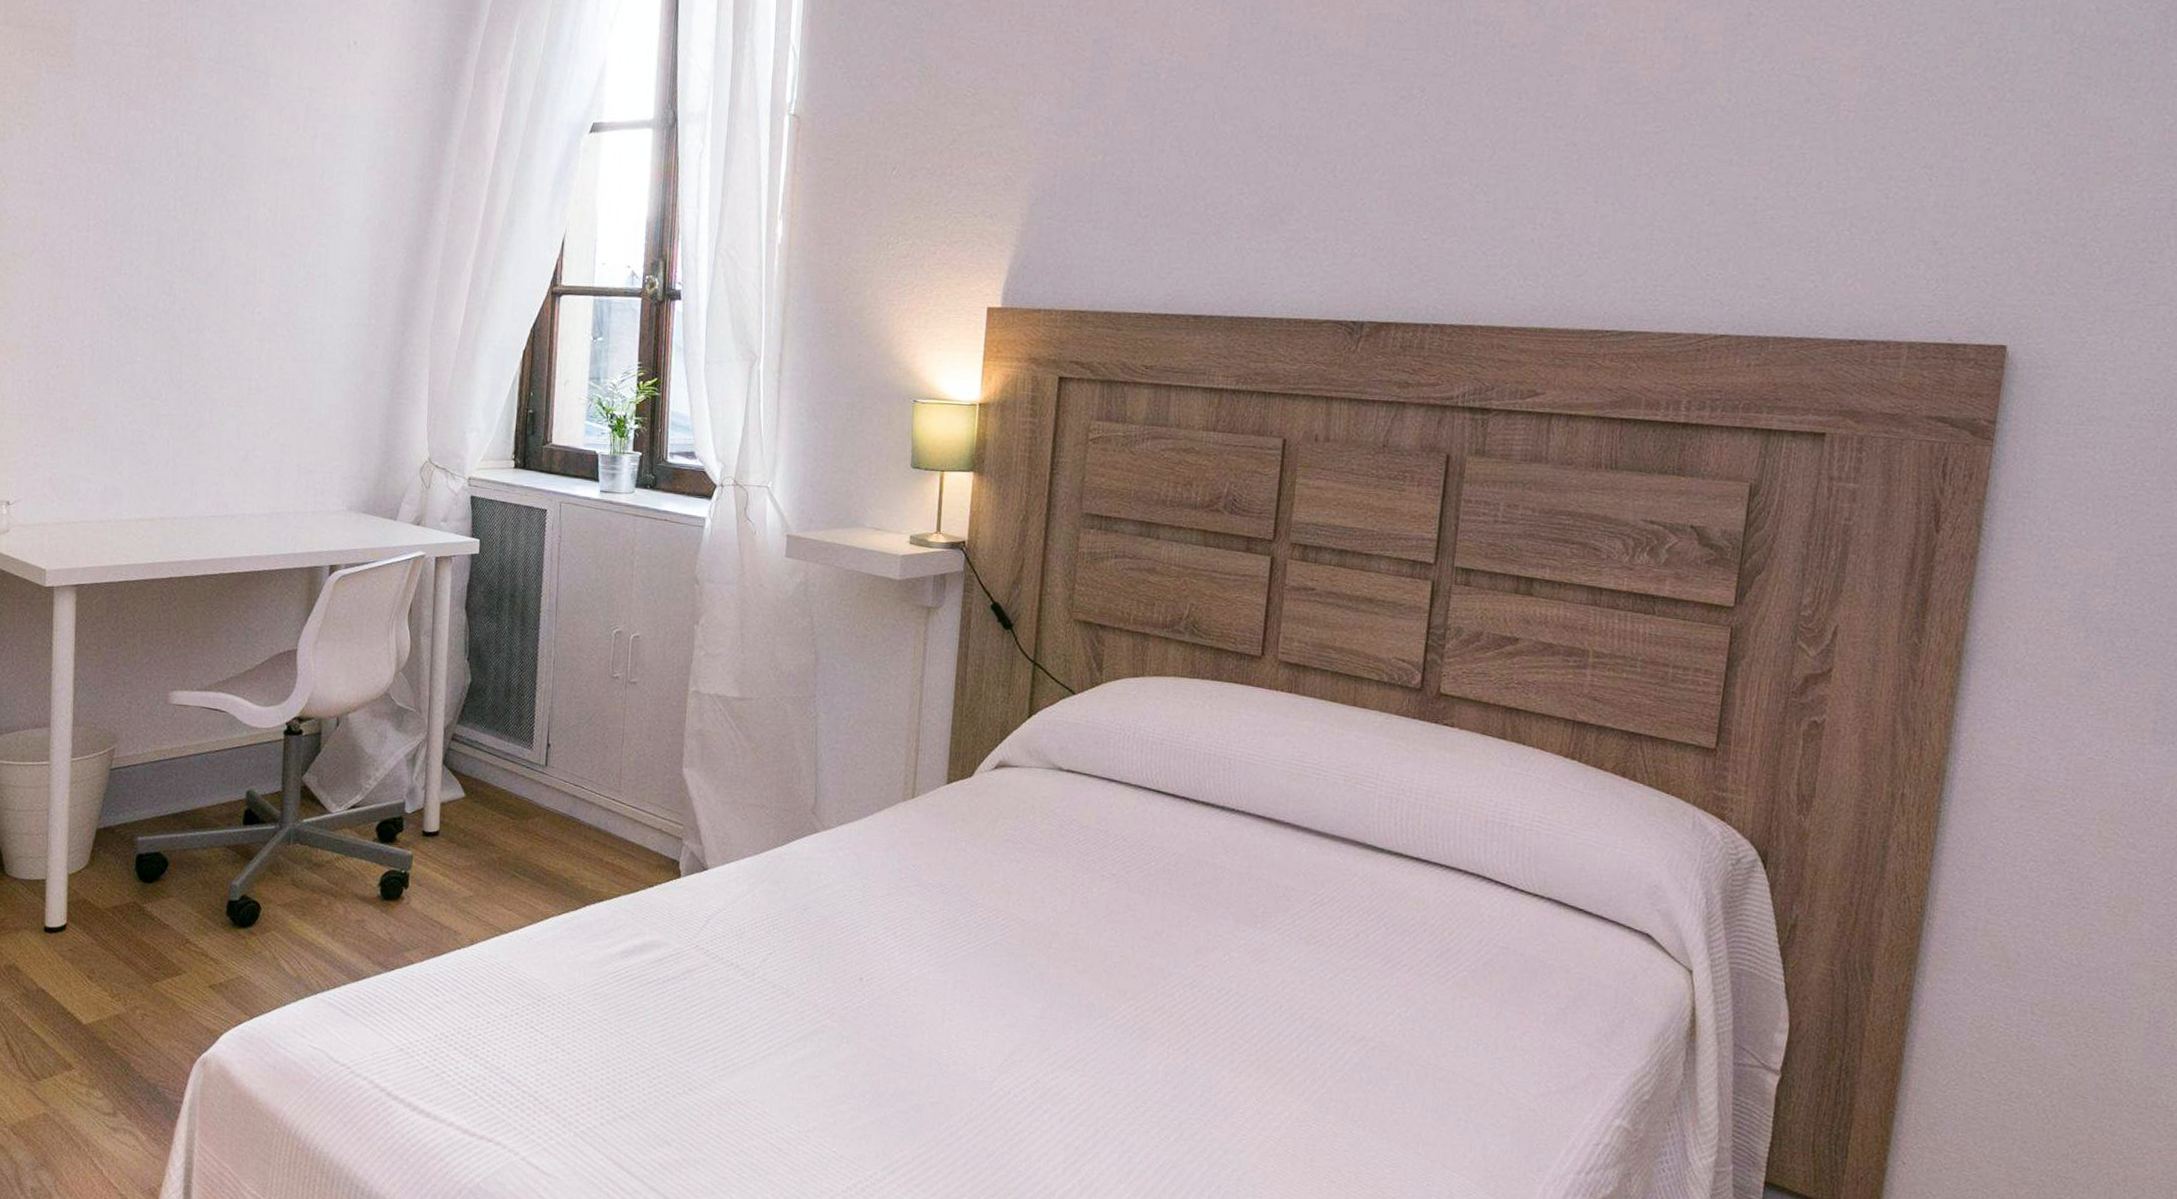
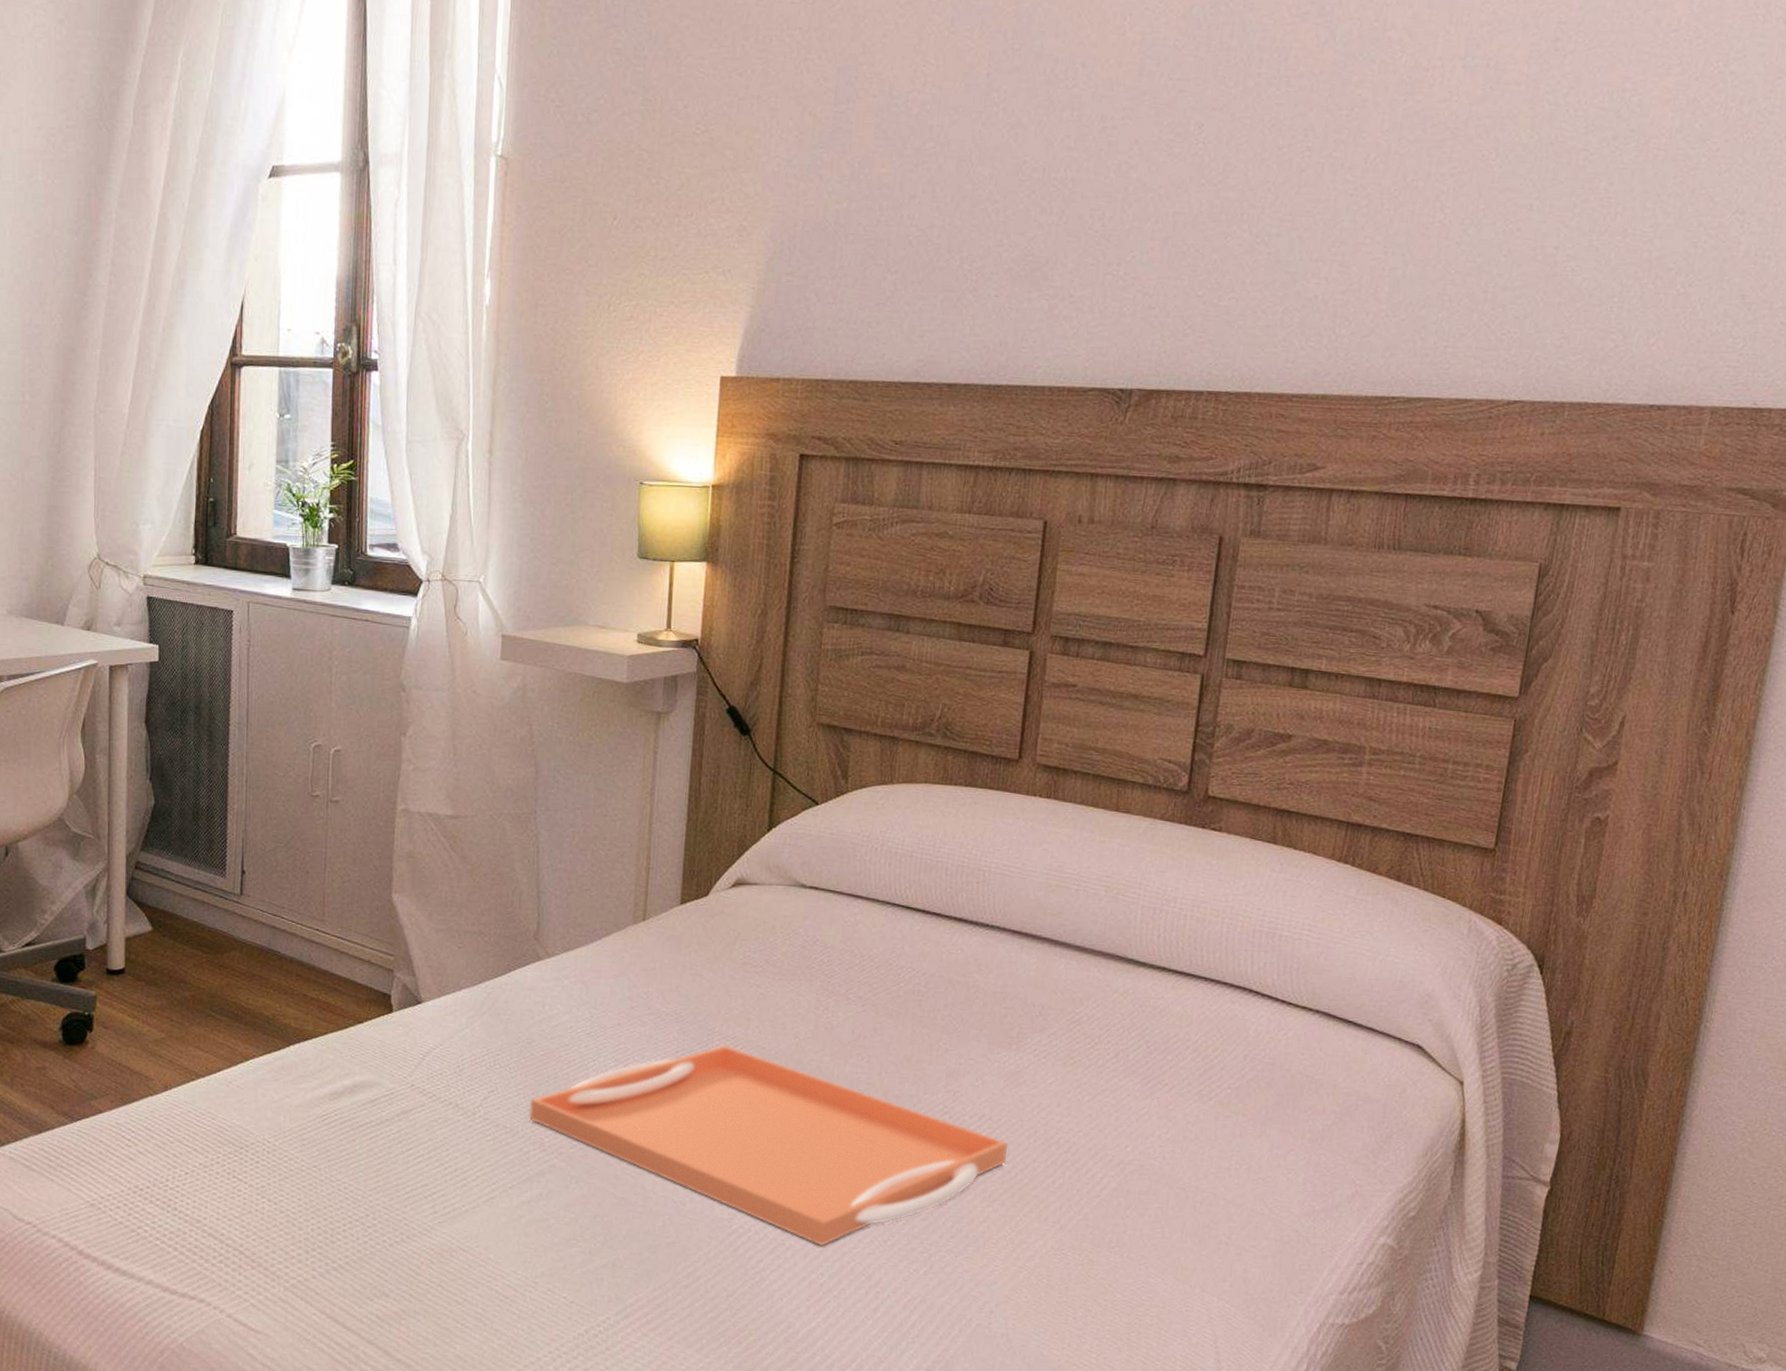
serving tray: none [804,916,1254,1111] -> present [529,1045,1008,1246]

